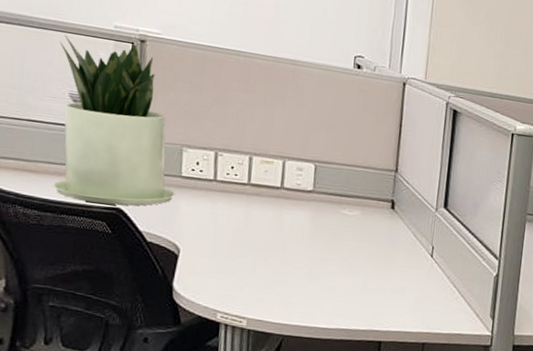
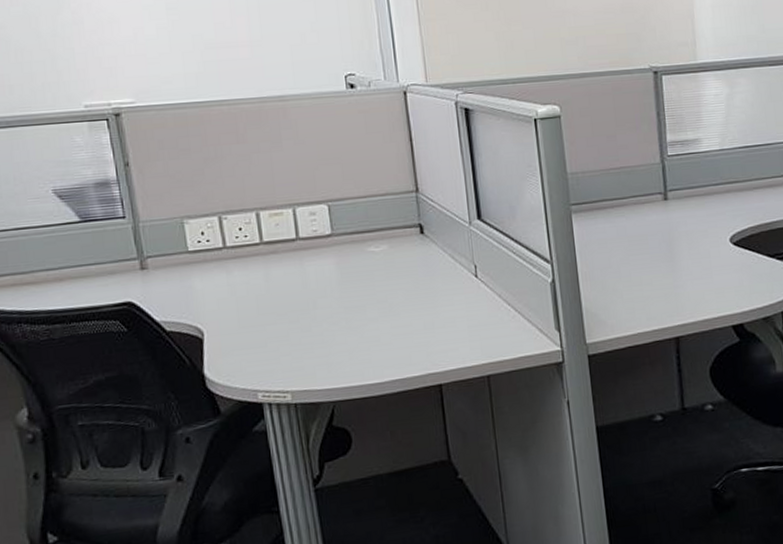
planter: present [53,35,176,206] -> none [31,120,186,304]

